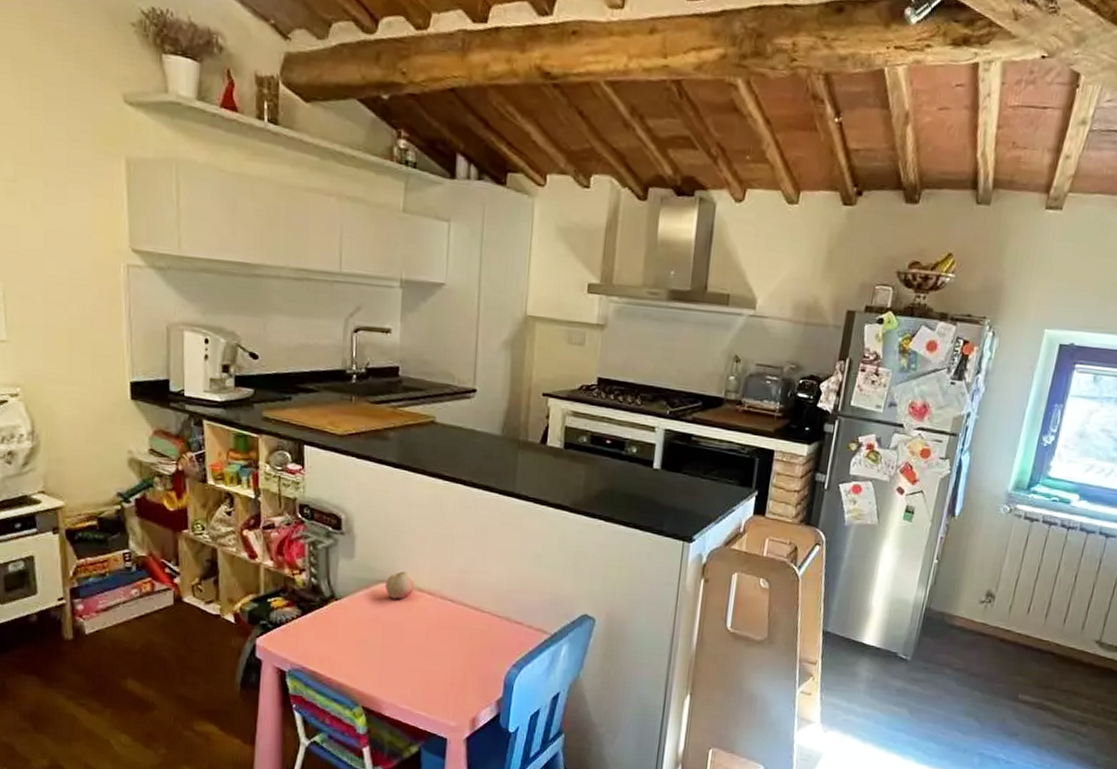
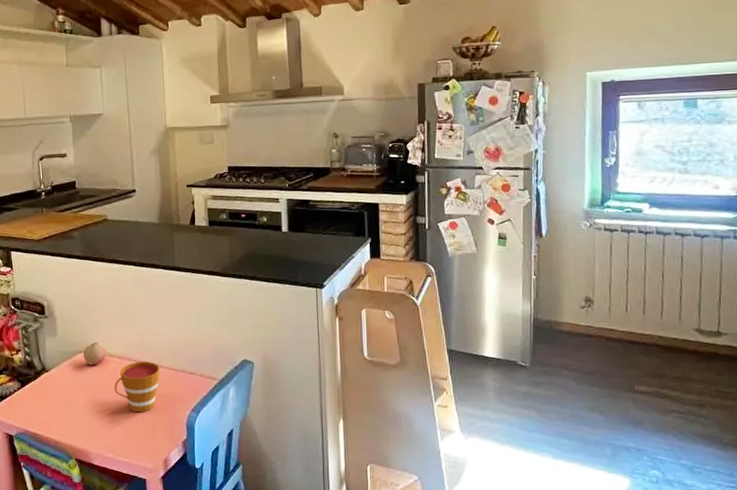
cup: none [420,601,481,662] -> present [114,361,161,413]

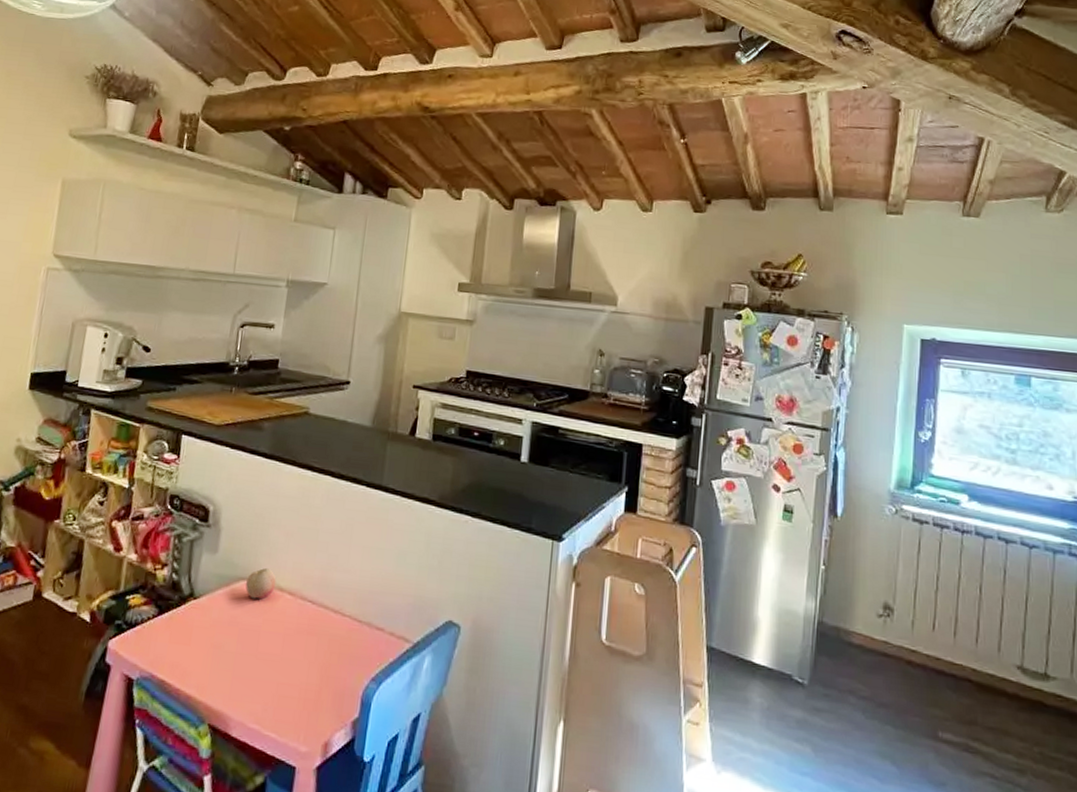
cup: present [114,361,161,413] -> none [277,602,341,673]

